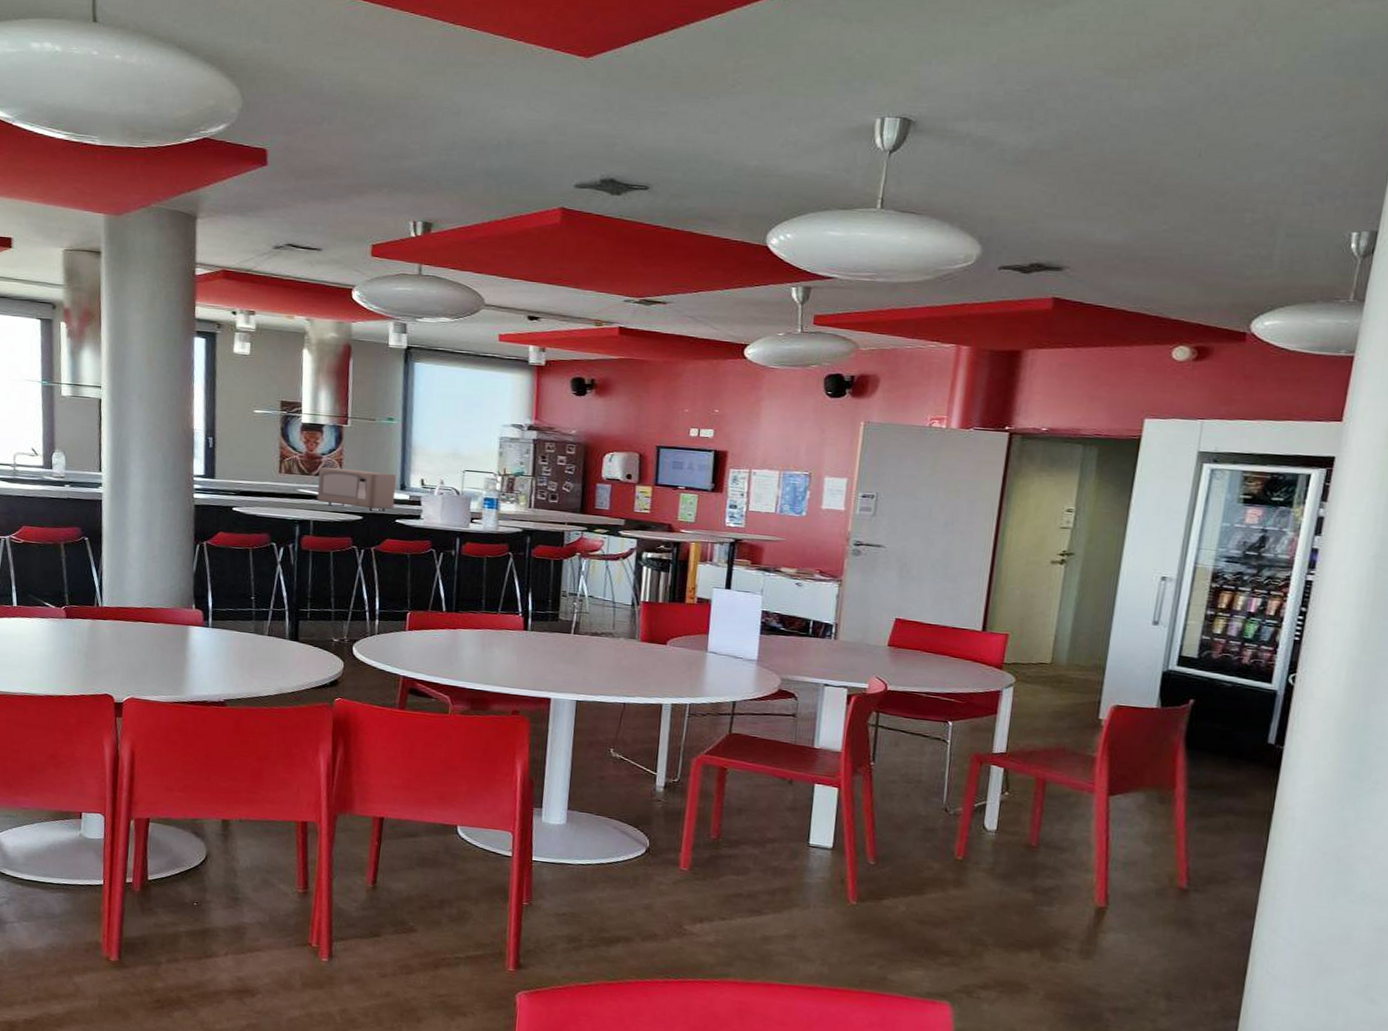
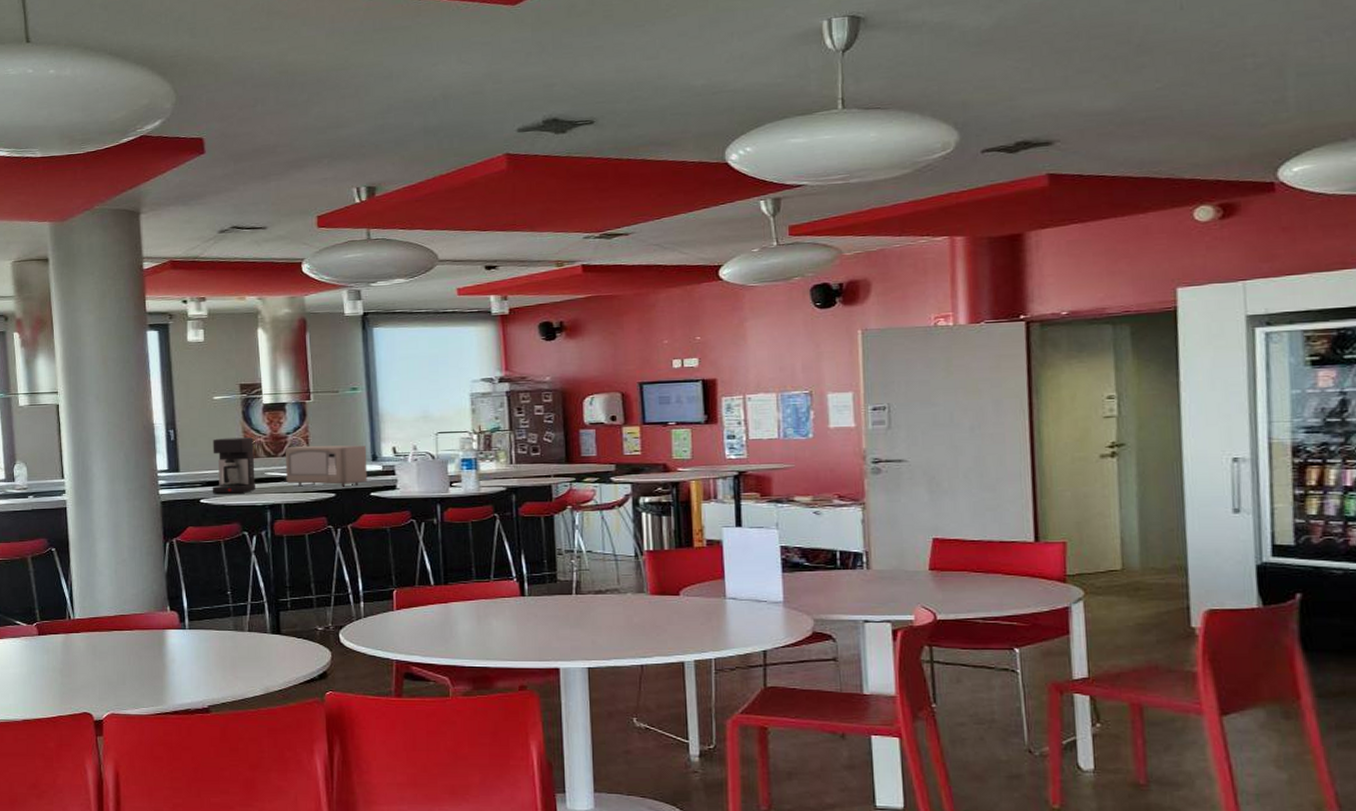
coffee maker: none [245,451,290,506] -> present [212,437,255,494]

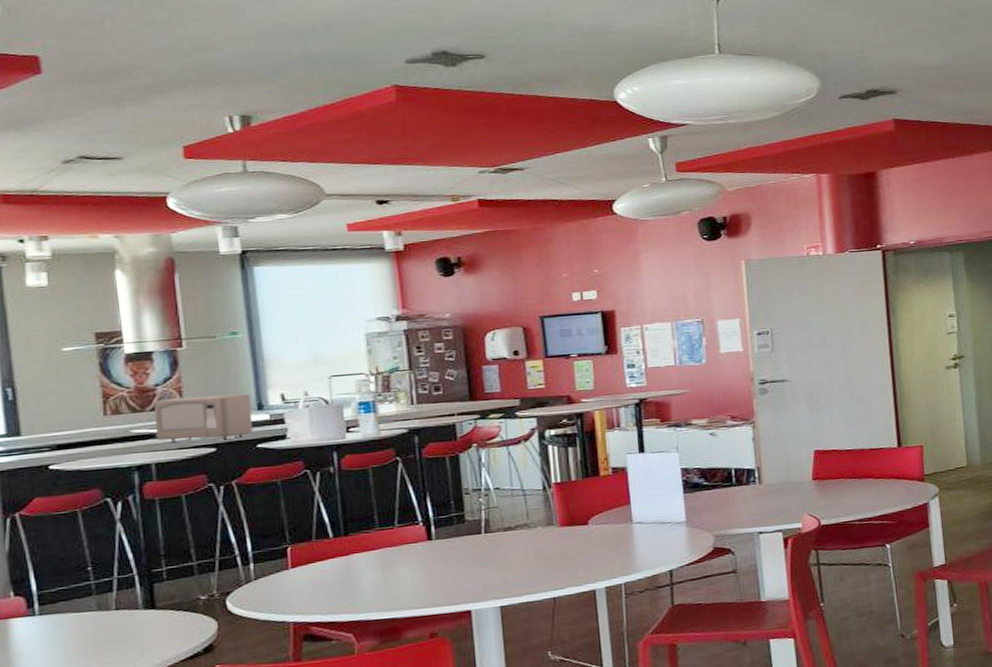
coffee maker: present [212,437,255,494] -> none [63,392,119,458]

